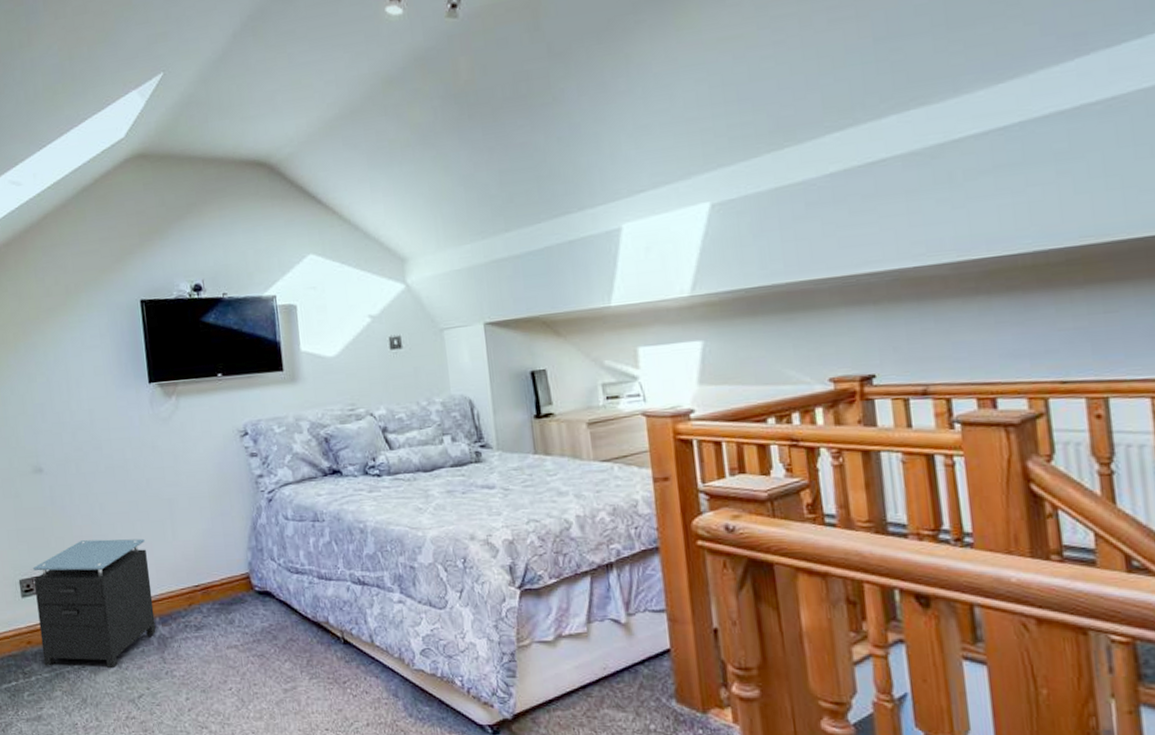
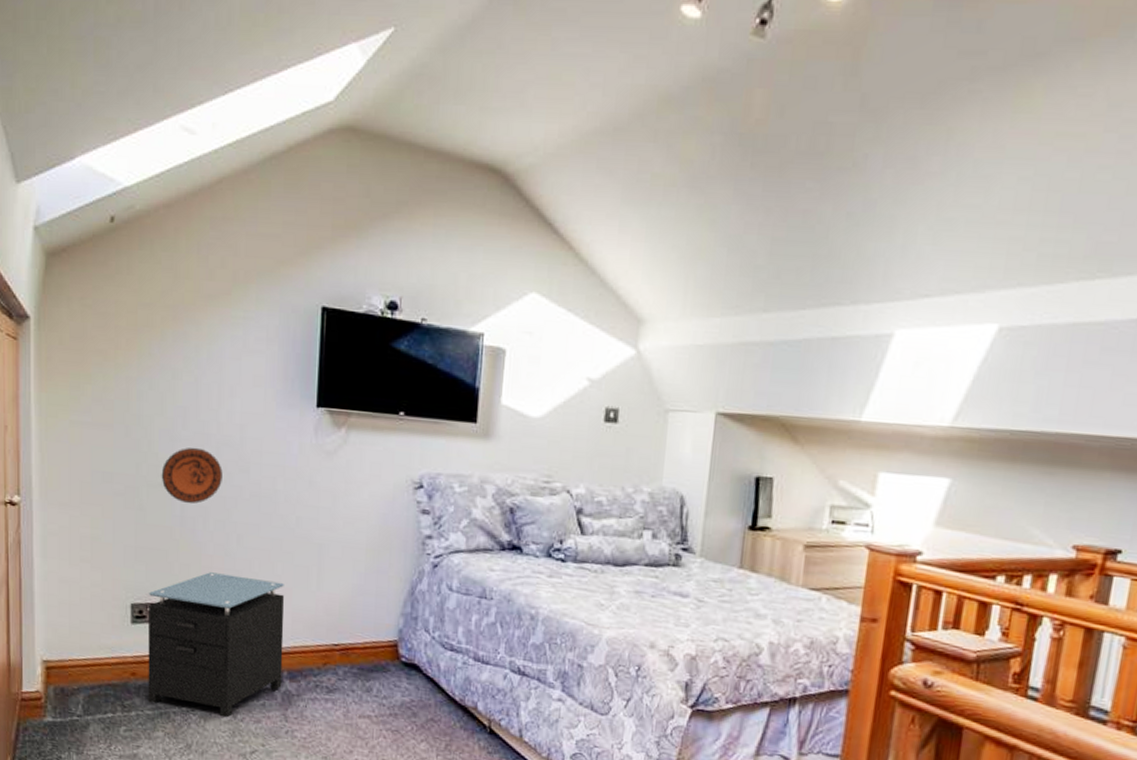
decorative plate: none [30,435,81,485] -> present [161,447,223,504]

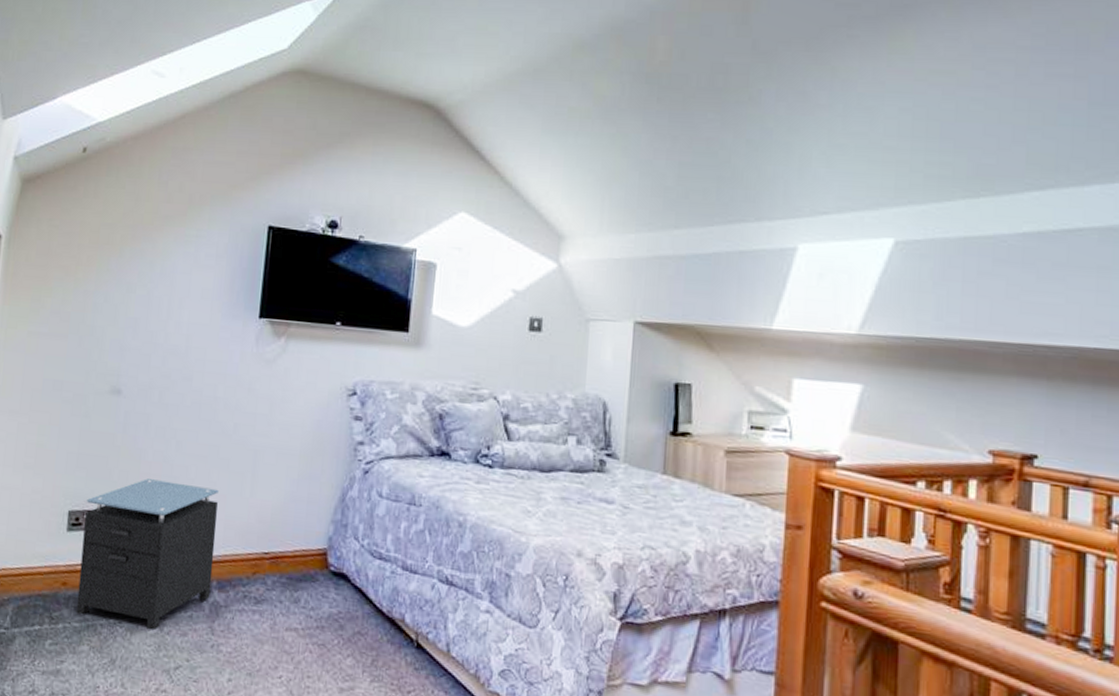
decorative plate: present [161,447,223,504] -> none [108,356,167,411]

